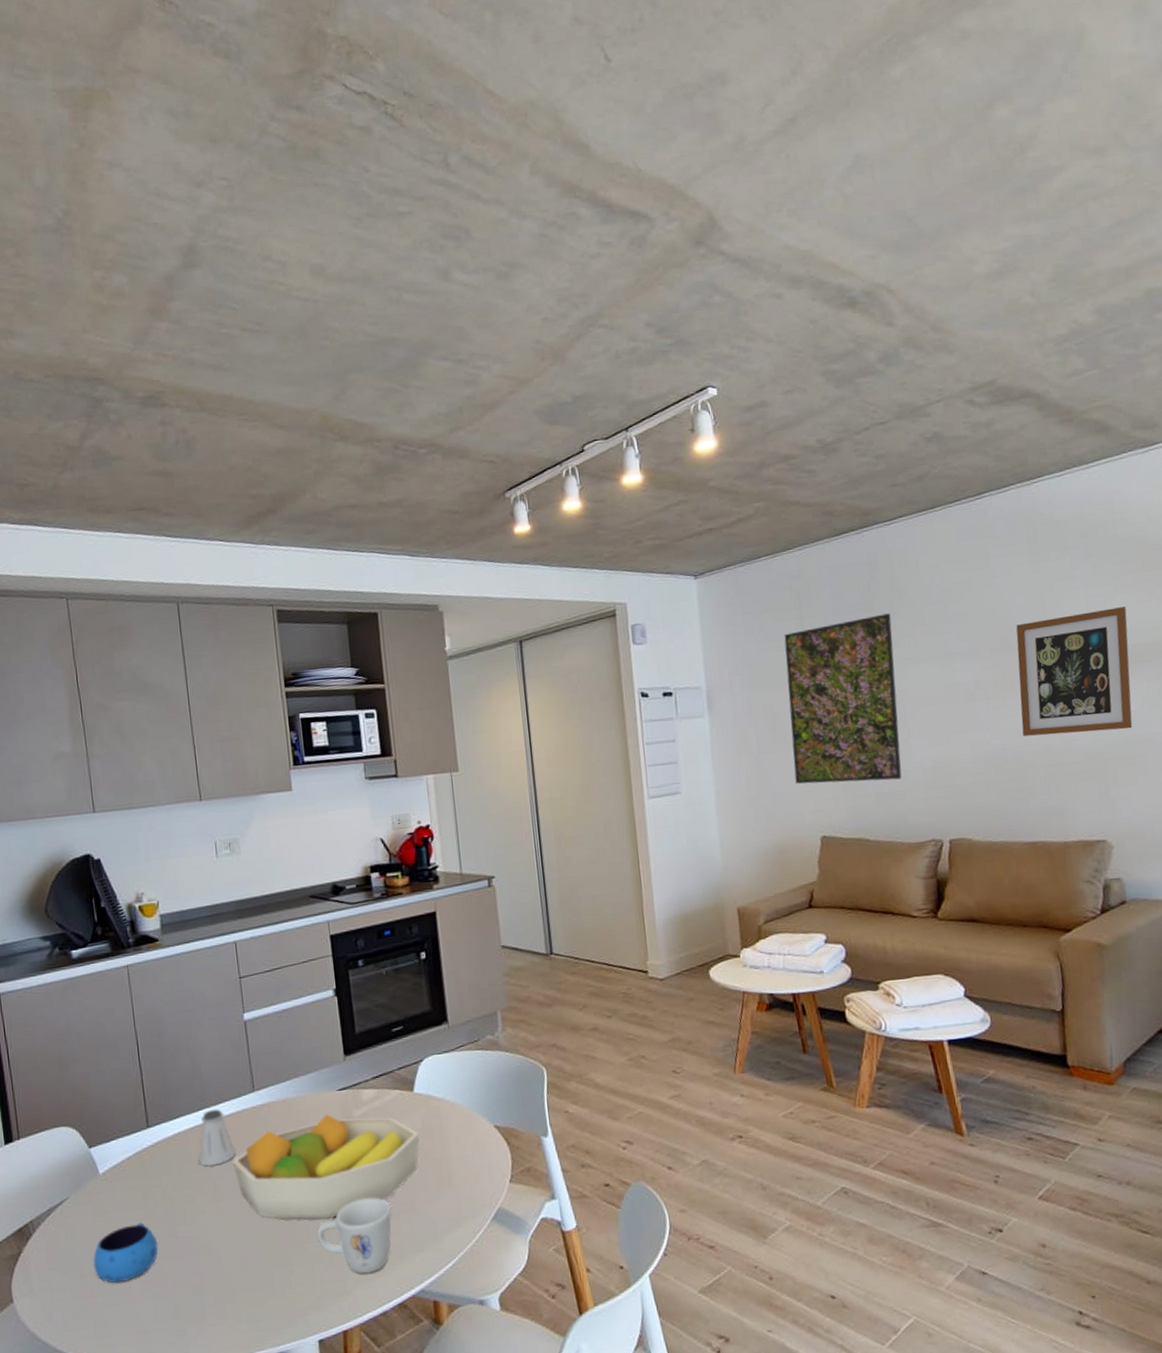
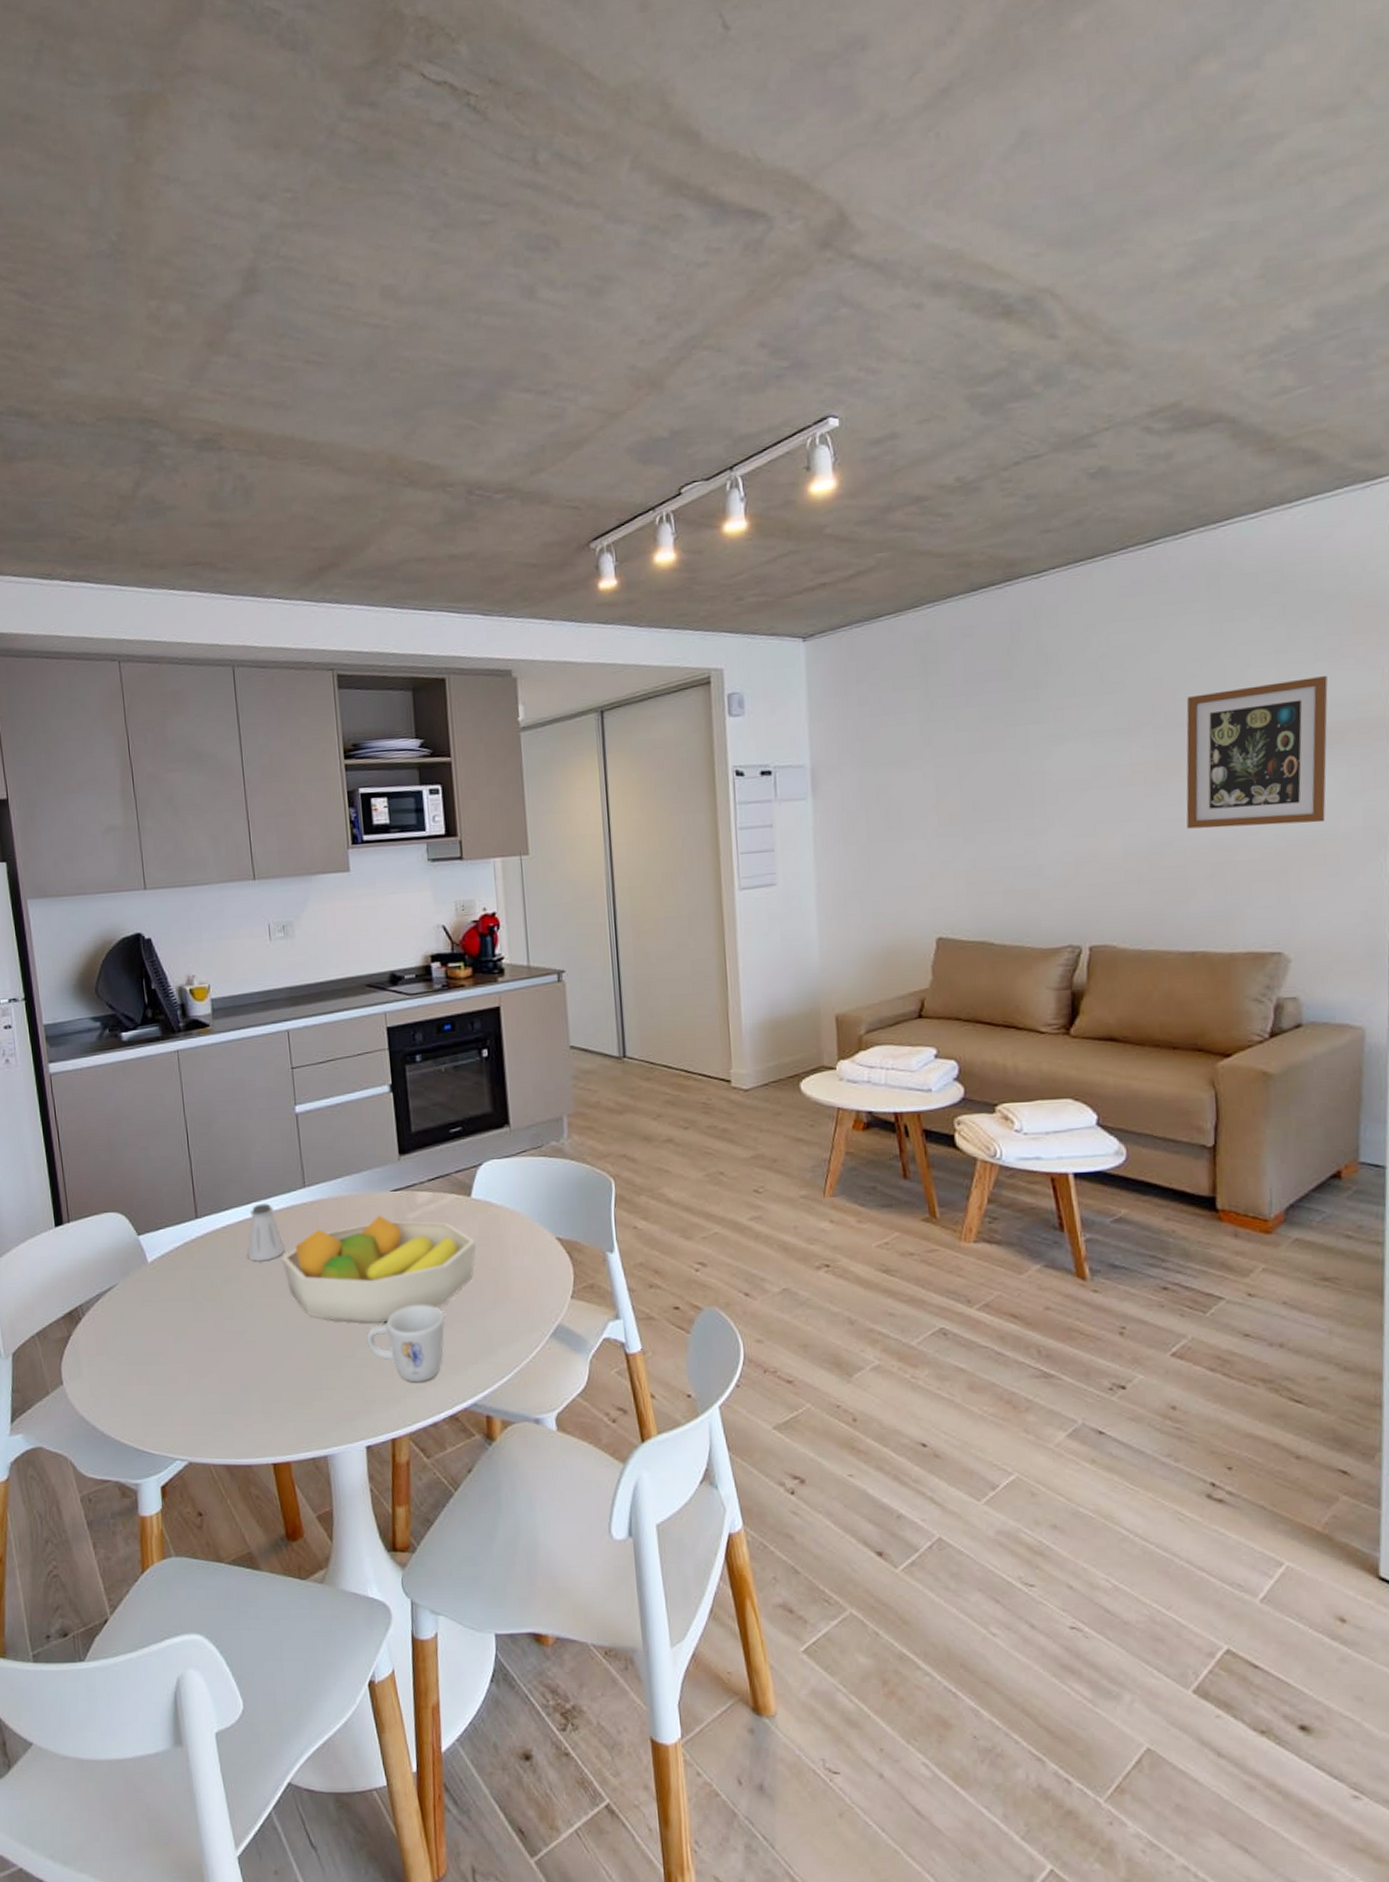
mug: present [93,1222,159,1283] -> none [141,1314,206,1373]
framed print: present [784,613,902,784] -> none [904,682,1037,878]

